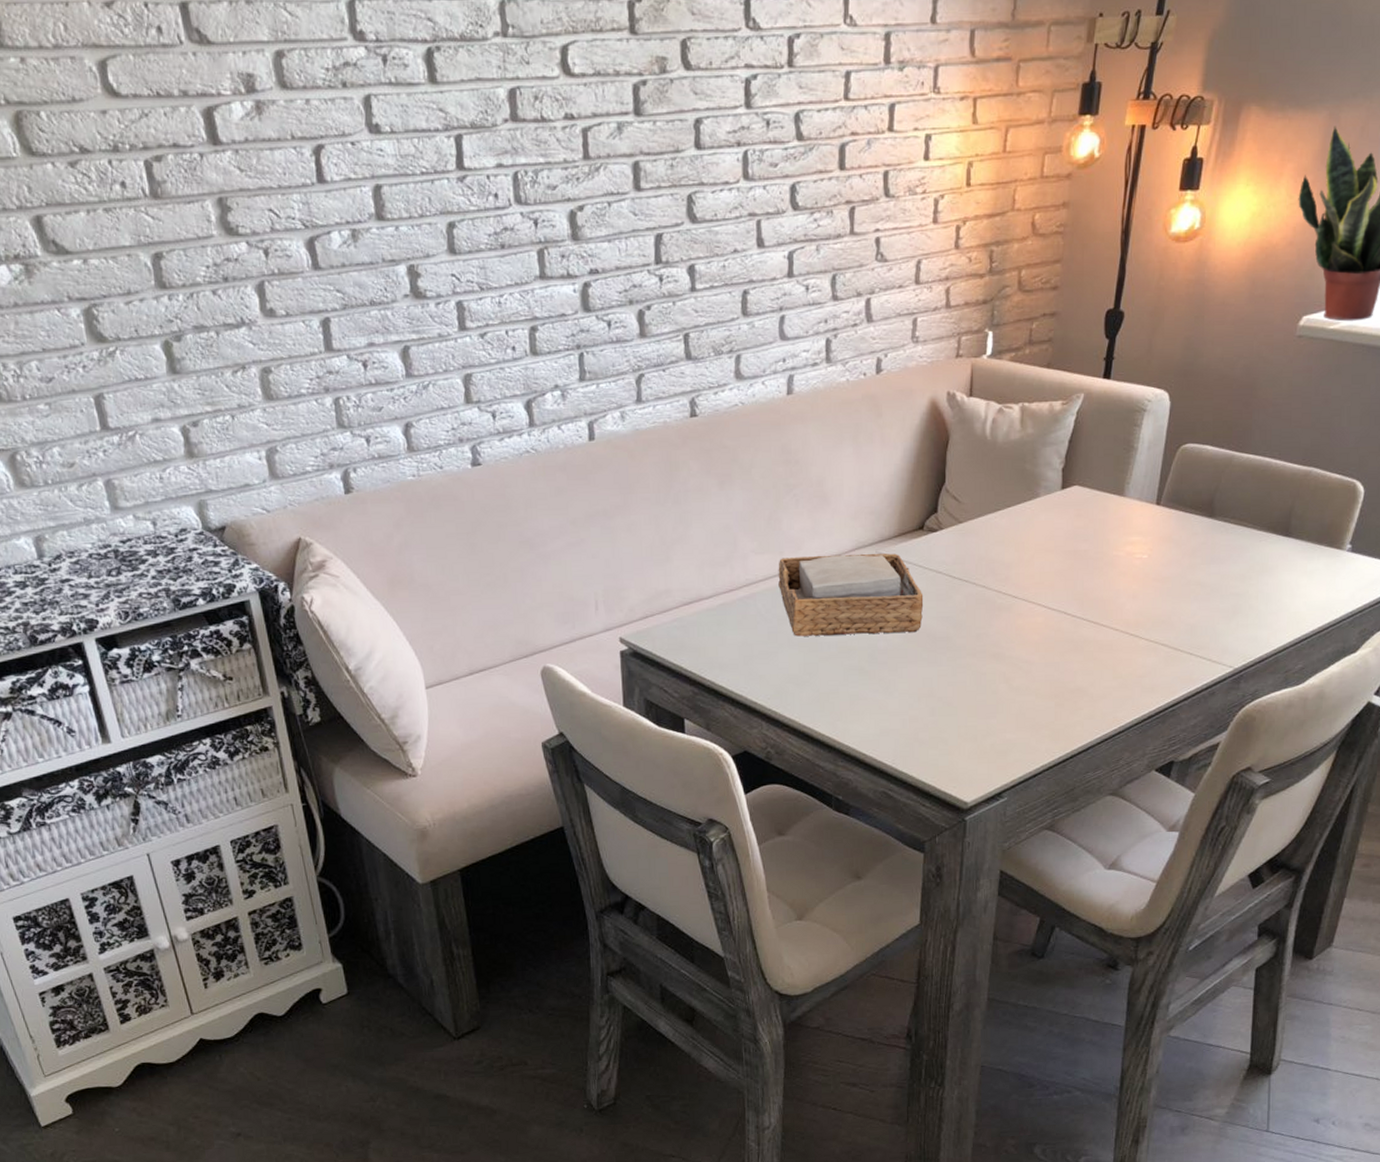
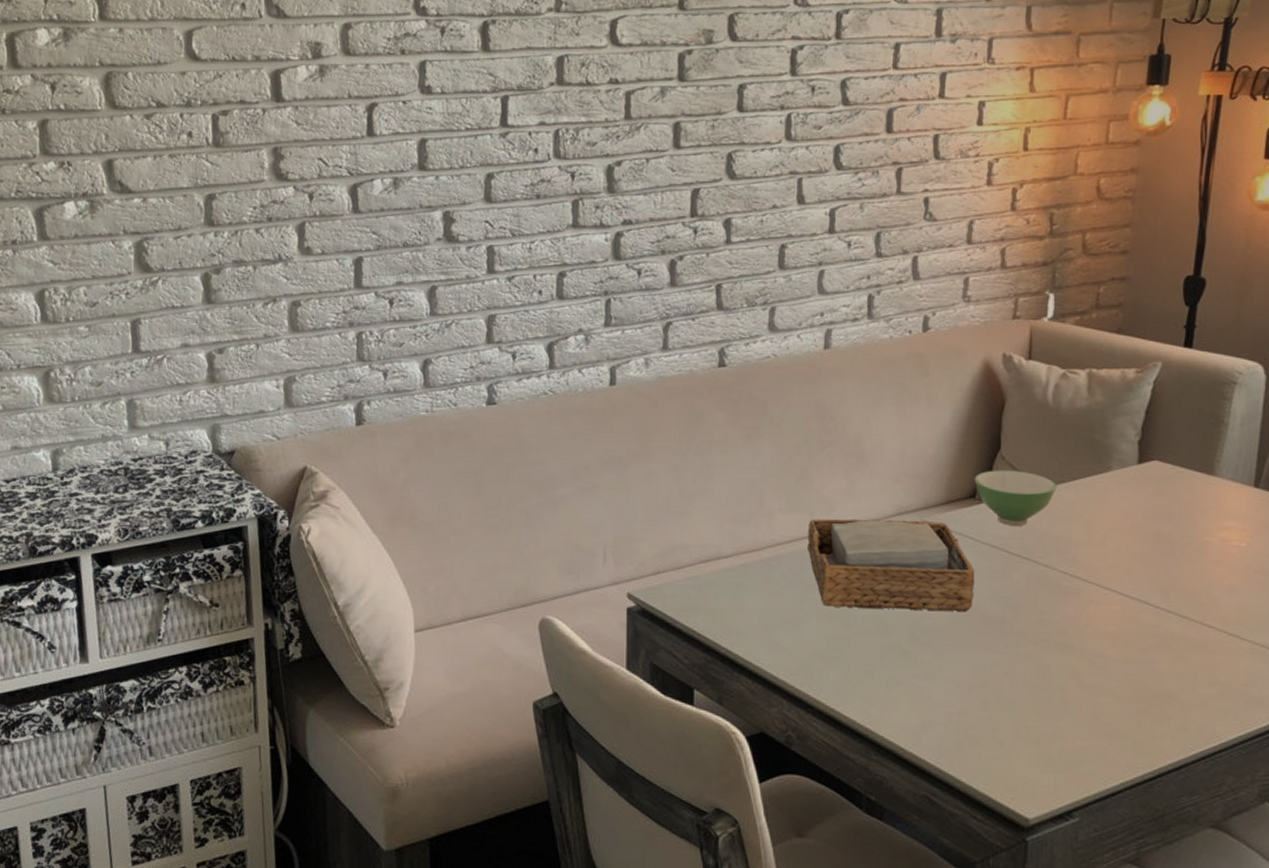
bowl: none [922,502,993,552] -> present [974,470,1057,526]

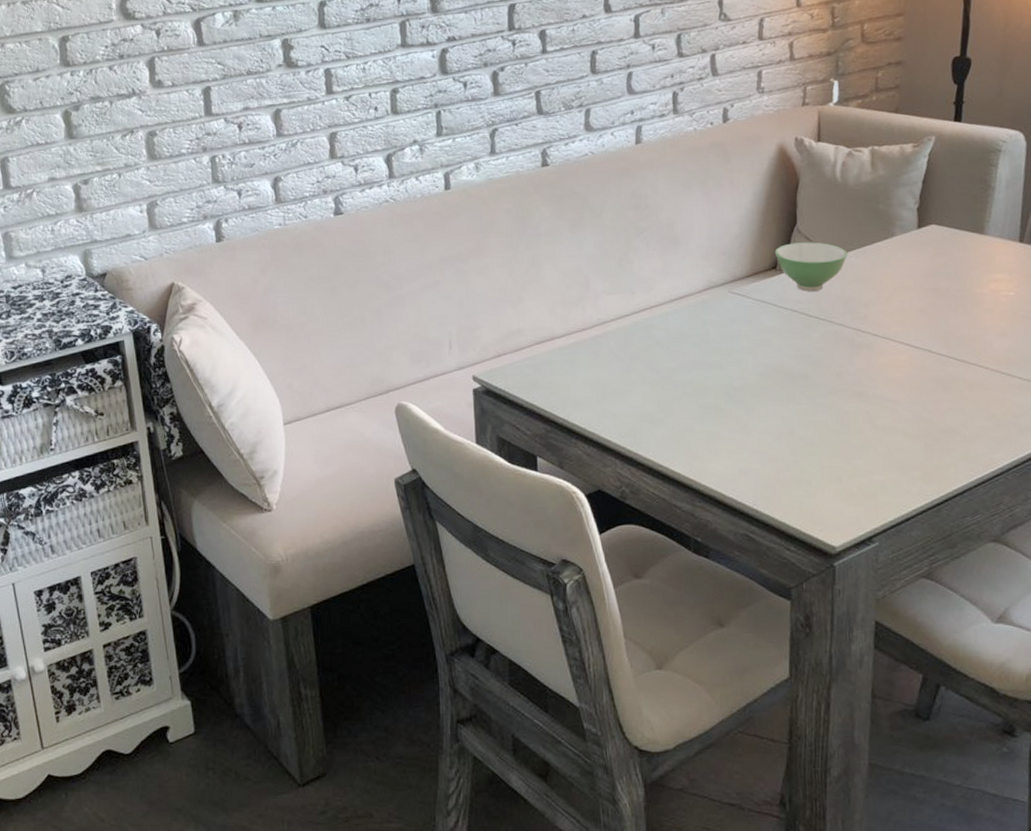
napkin holder: present [807,518,975,612] -> none [630,293,780,375]

